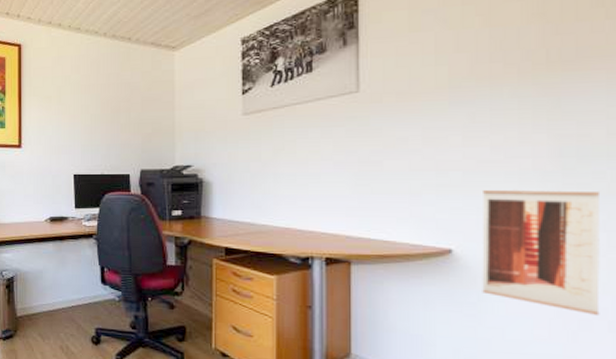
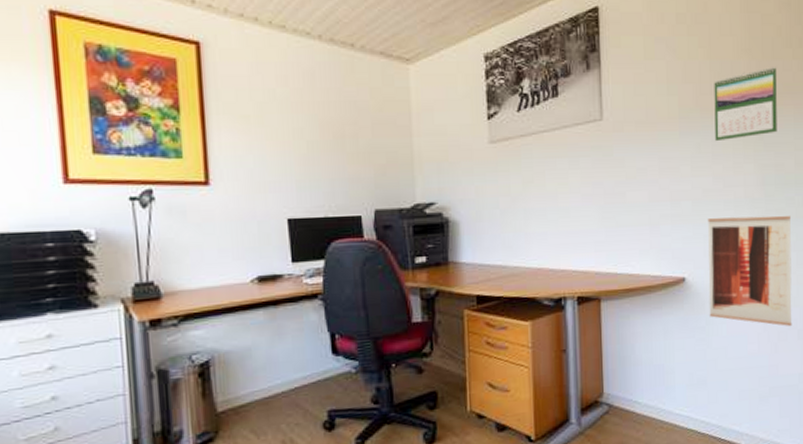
calendar: none [494,30,583,111] -> present [714,67,777,142]

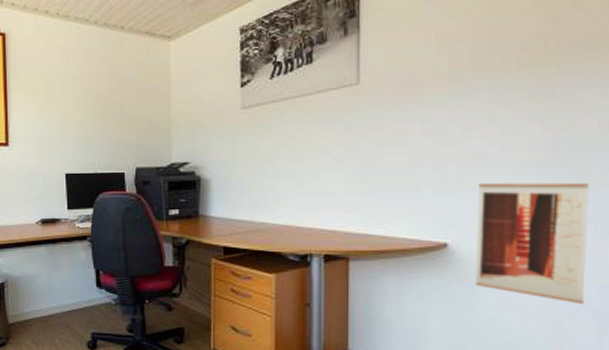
calendar: present [714,67,777,142] -> none [492,19,579,103]

